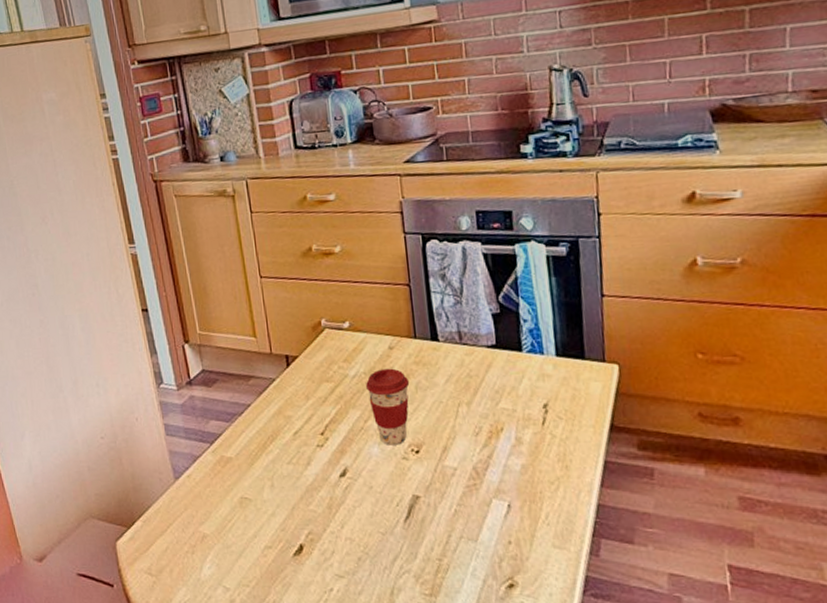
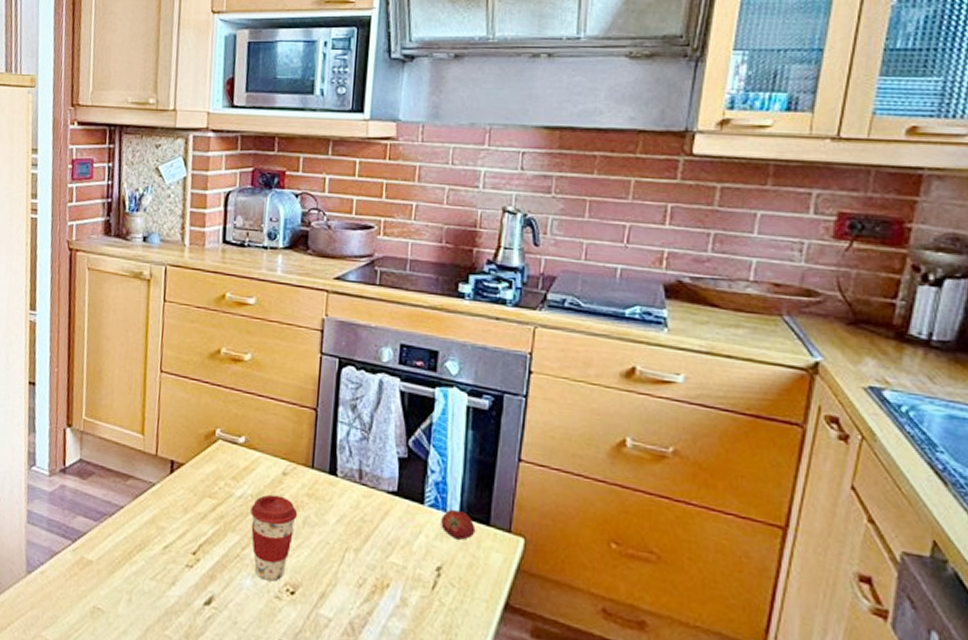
fruit: none [540,350,573,377] -> present [441,509,476,540]

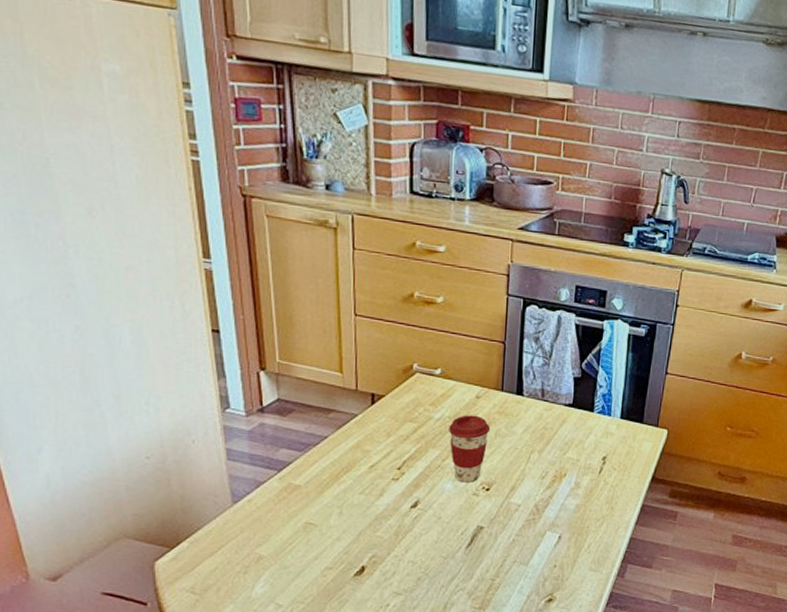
fruit: present [441,509,476,540] -> none [606,413,633,435]

